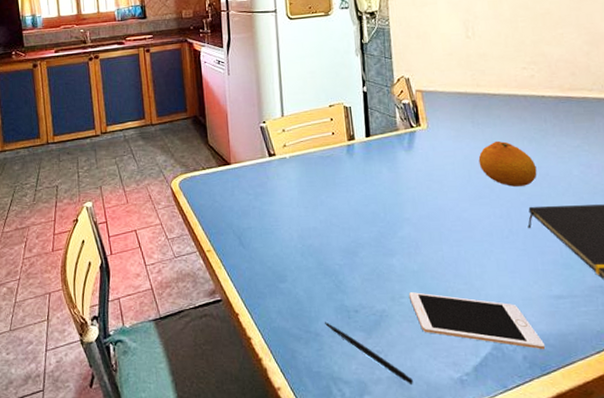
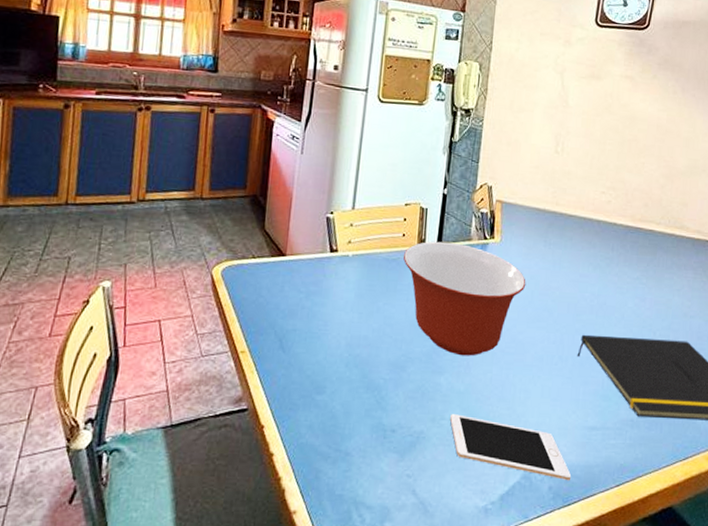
pen: present [325,322,413,386] -> none [358,440,438,513]
mixing bowl: none [336,134,461,238] -> present [403,241,526,356]
fruit: present [478,140,537,187] -> none [543,263,596,313]

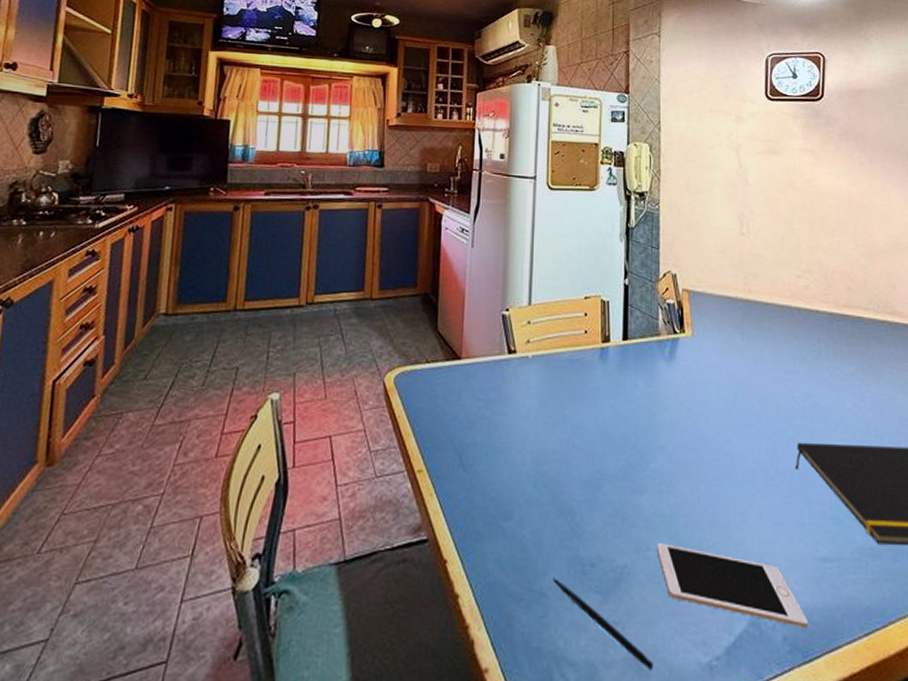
pen: none [358,440,438,513] -> present [553,577,653,672]
mixing bowl: present [403,241,526,356] -> none [588,337,726,472]

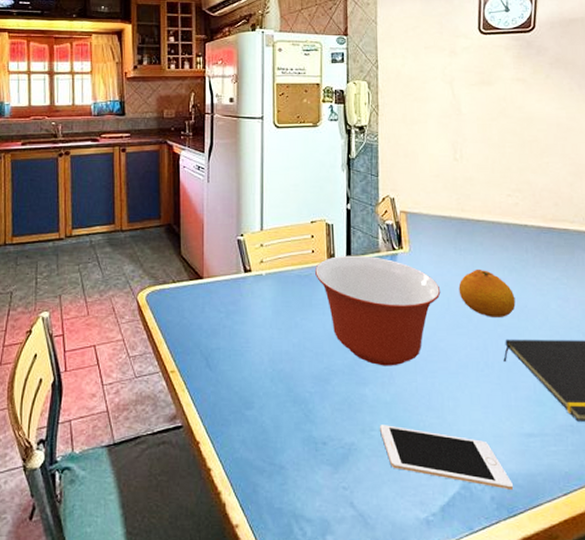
pen: present [553,577,653,672] -> none [291,453,378,526]
mixing bowl: none [588,337,726,472] -> present [315,255,441,366]
fruit: none [745,358,808,417] -> present [458,268,516,317]

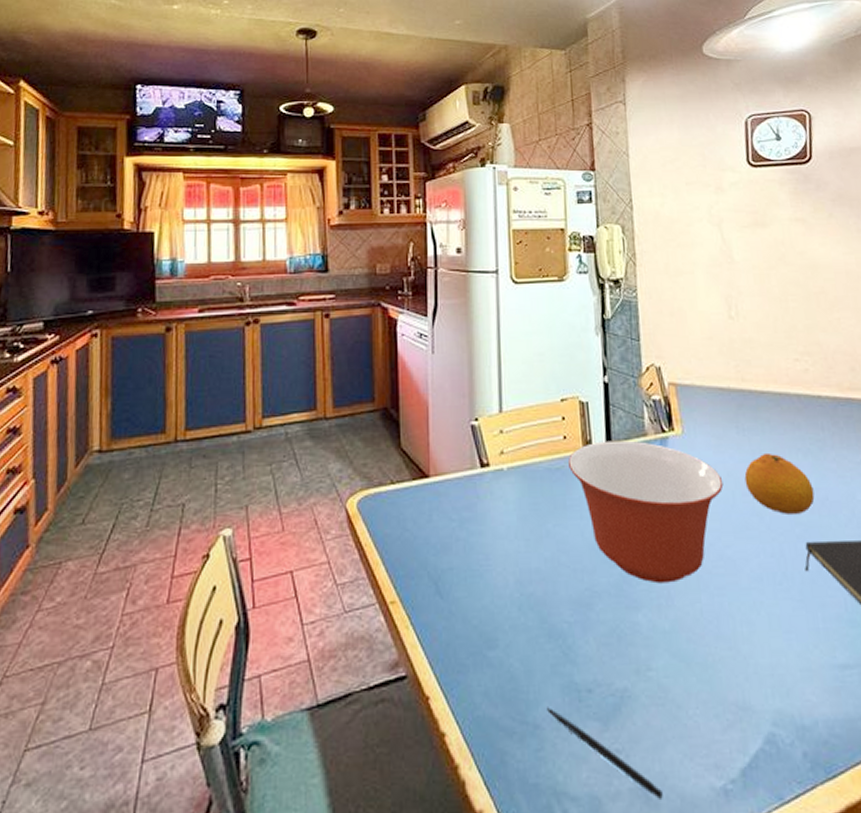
pen: none [291,453,378,526] -> present [547,707,663,801]
cell phone: present [380,425,514,491] -> none [659,661,830,743]

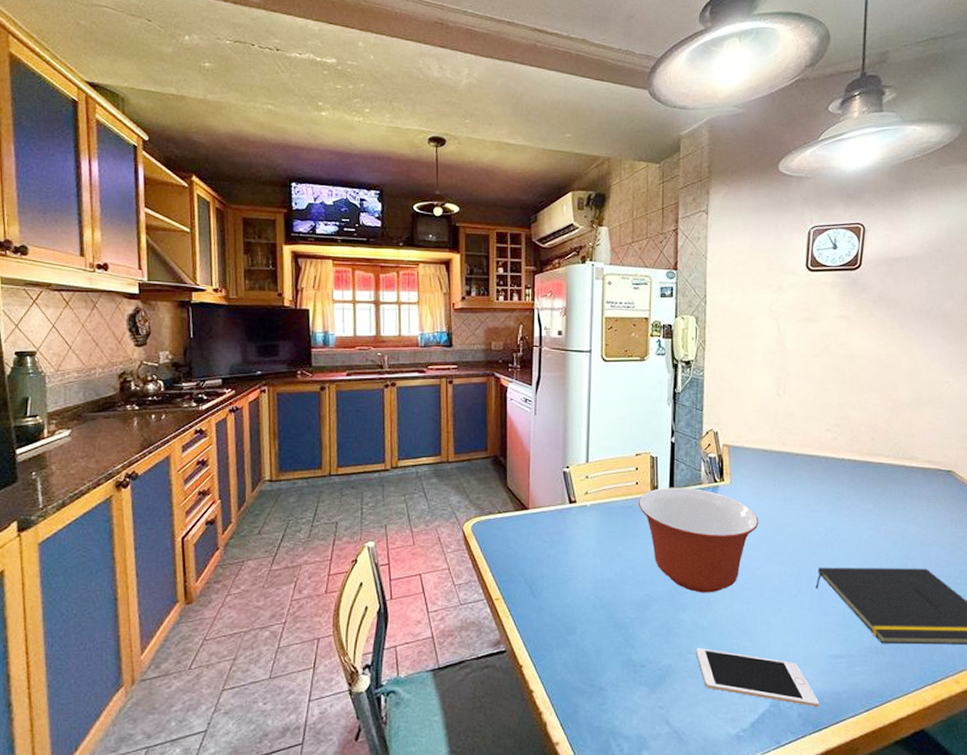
pen: present [547,707,663,801] -> none [610,676,691,741]
cell phone: none [659,661,830,743] -> present [696,648,820,708]
fruit: present [744,452,815,514] -> none [776,500,829,547]

